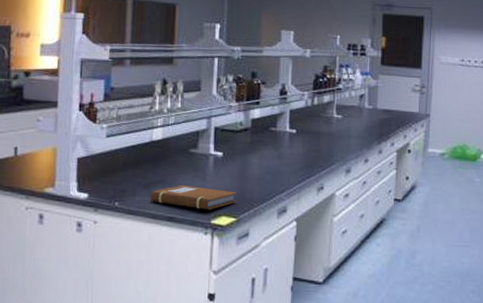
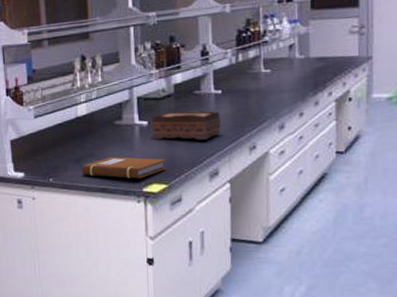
tissue box: none [225,145,293,177] -> present [151,111,221,140]

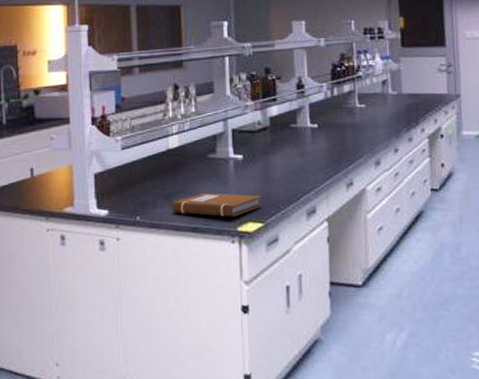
tissue box: present [151,111,221,140] -> none [246,145,318,176]

